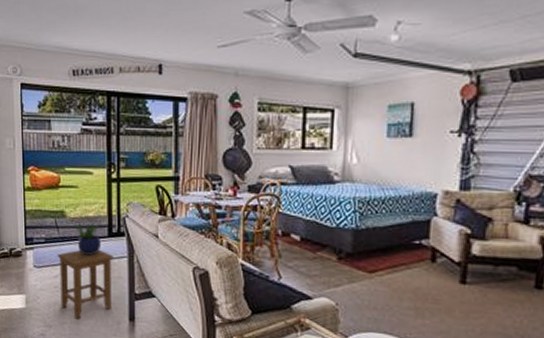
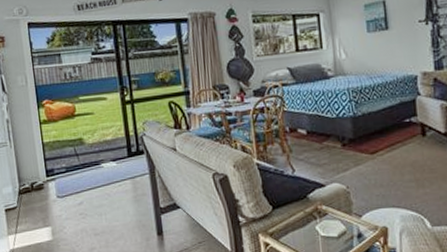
stool: present [57,249,114,319] -> none [79,170,139,243]
potted plant: present [74,219,103,255] -> none [93,141,123,178]

